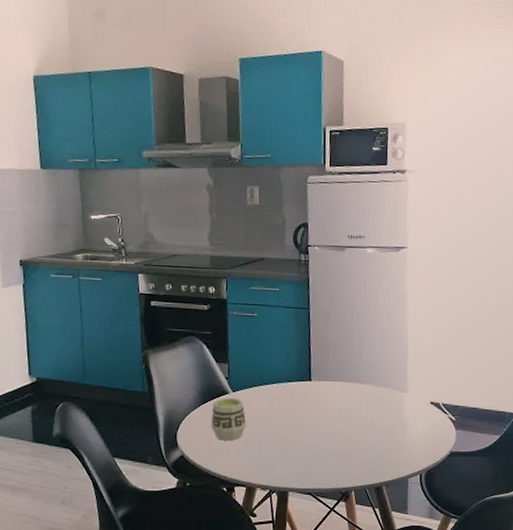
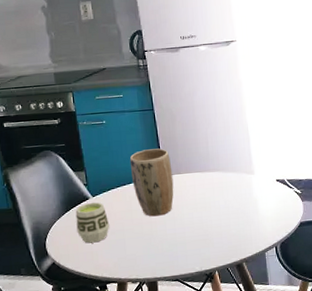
plant pot: none [276,350,321,423] -> present [129,148,174,217]

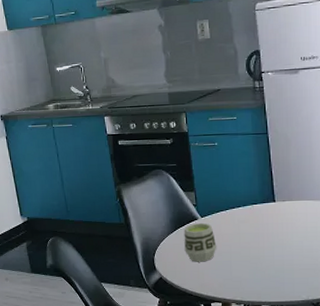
plant pot: present [129,148,174,217] -> none [240,173,284,242]

